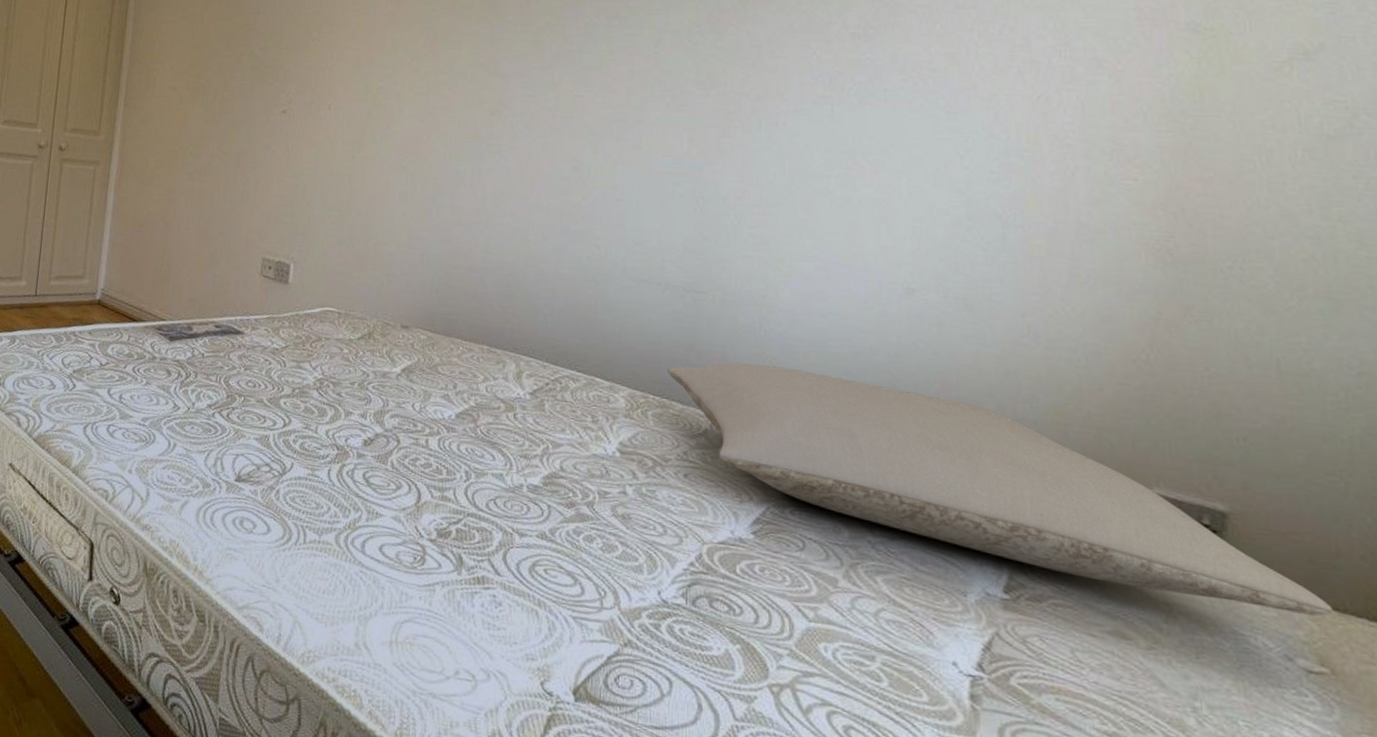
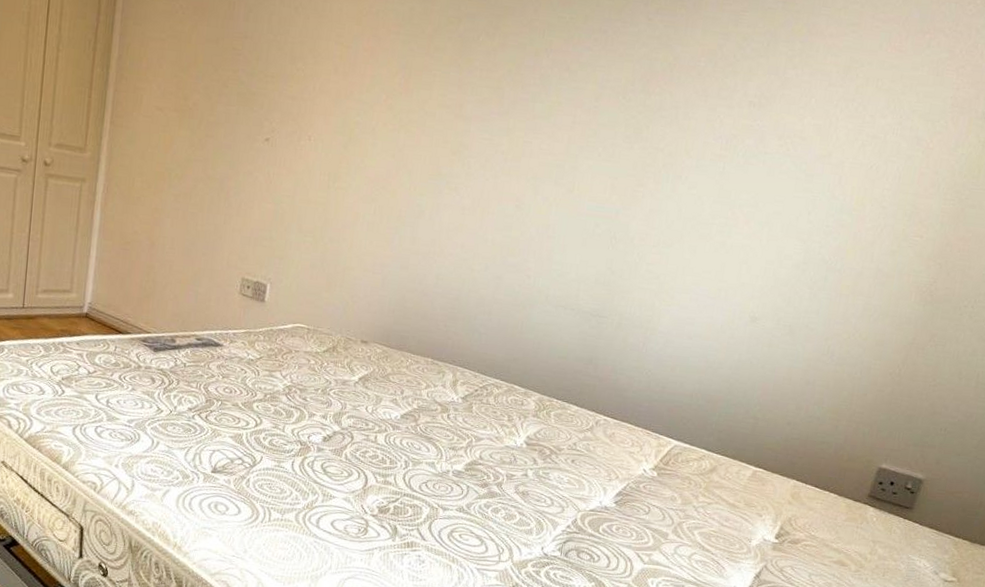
pillow: present [668,362,1334,616] -> none [570,373,969,545]

